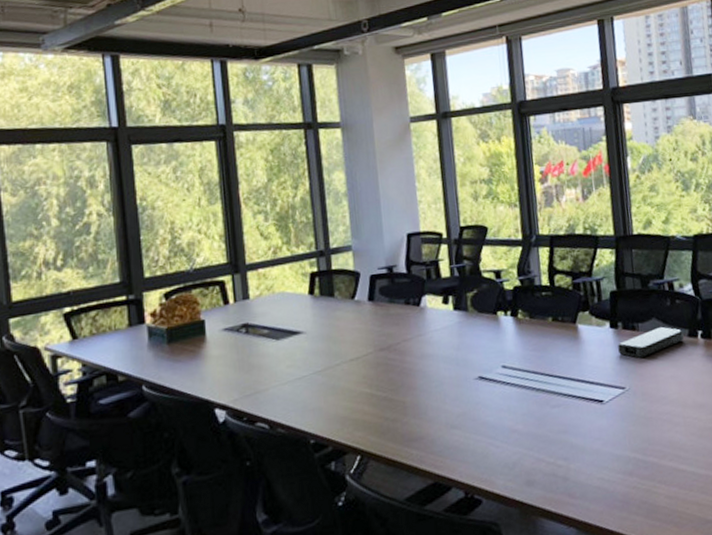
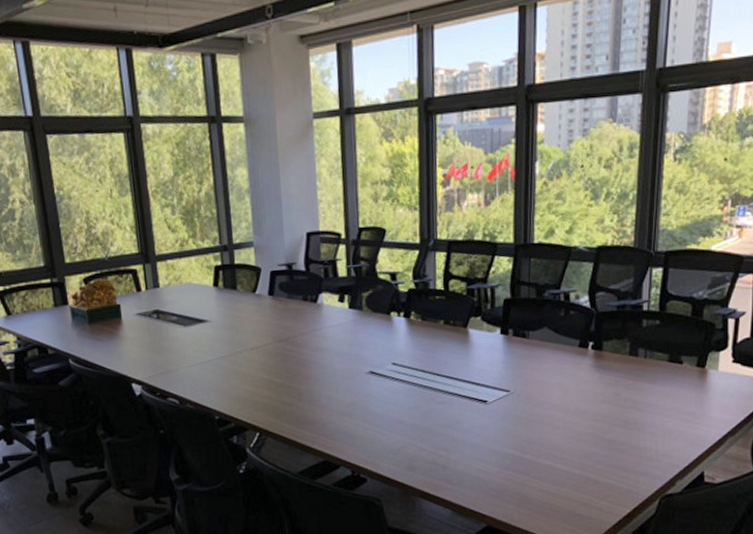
power bank: present [618,327,684,358] -> none [506,336,574,364]

